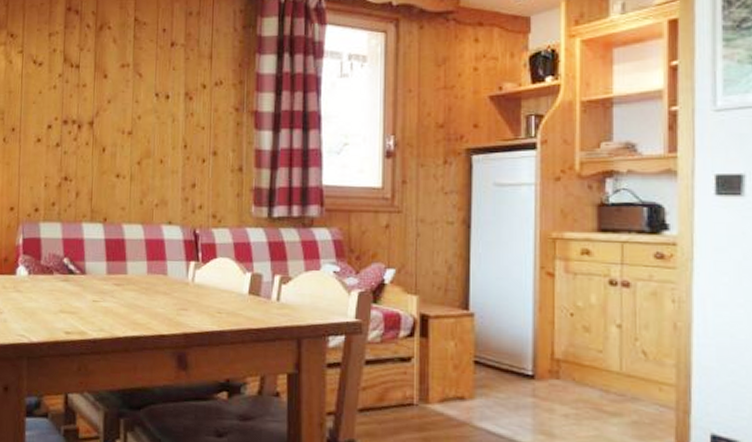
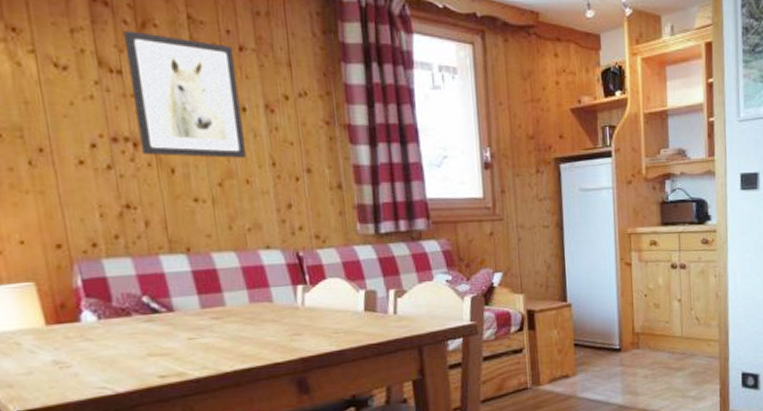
wall art: none [83,33,166,140] -> present [123,30,247,158]

